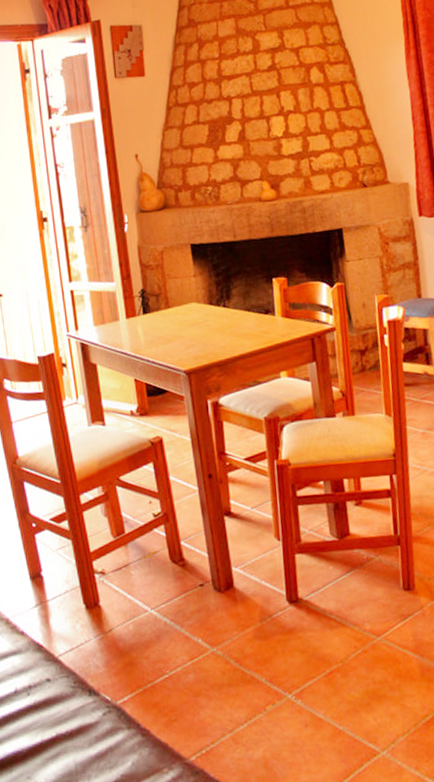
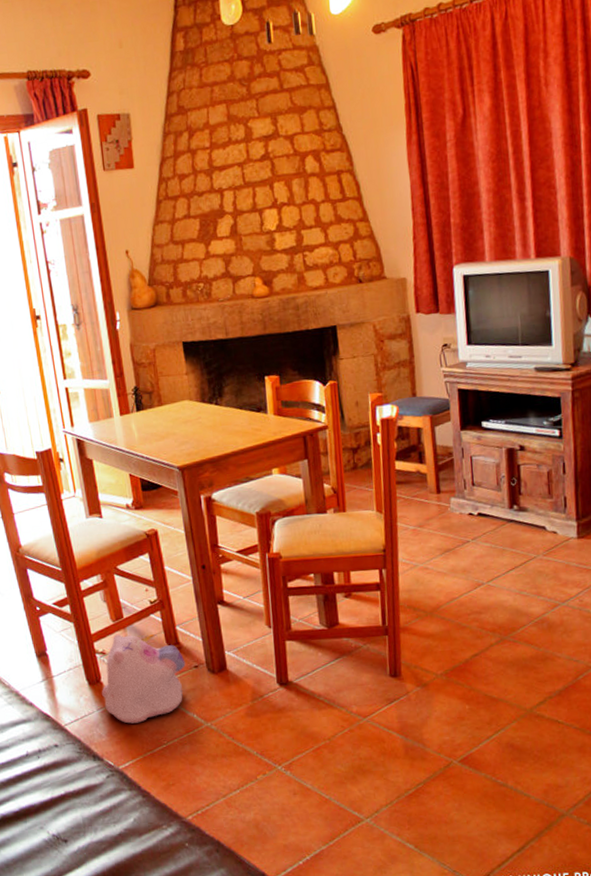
plush toy: none [99,551,191,652] -> present [101,634,186,724]

